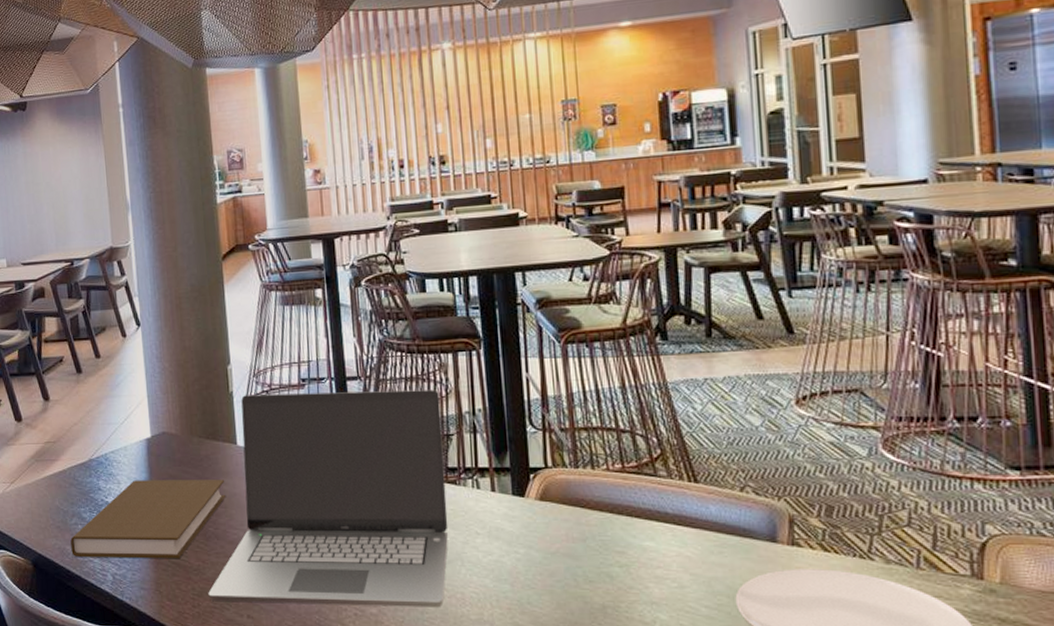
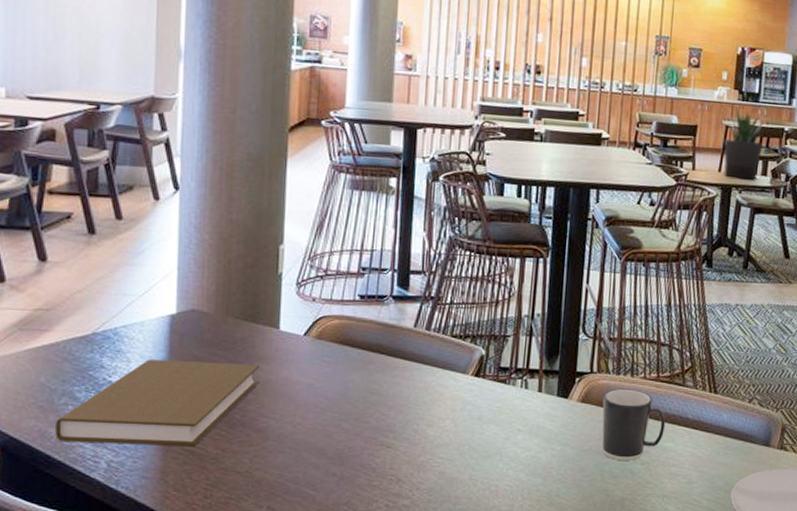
laptop: present [208,389,449,608] -> none [224,278,502,500]
mug: none [563,483,642,563] -> present [602,388,666,461]
planter: none [659,159,707,239] -> present [724,108,764,181]

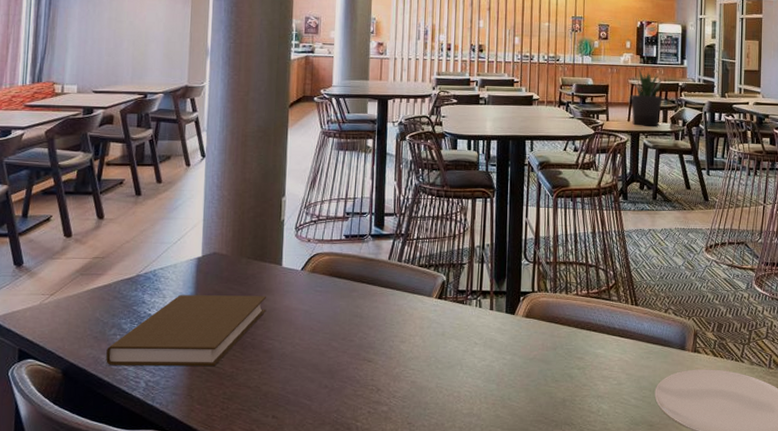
mug: present [602,388,666,461] -> none [543,304,597,366]

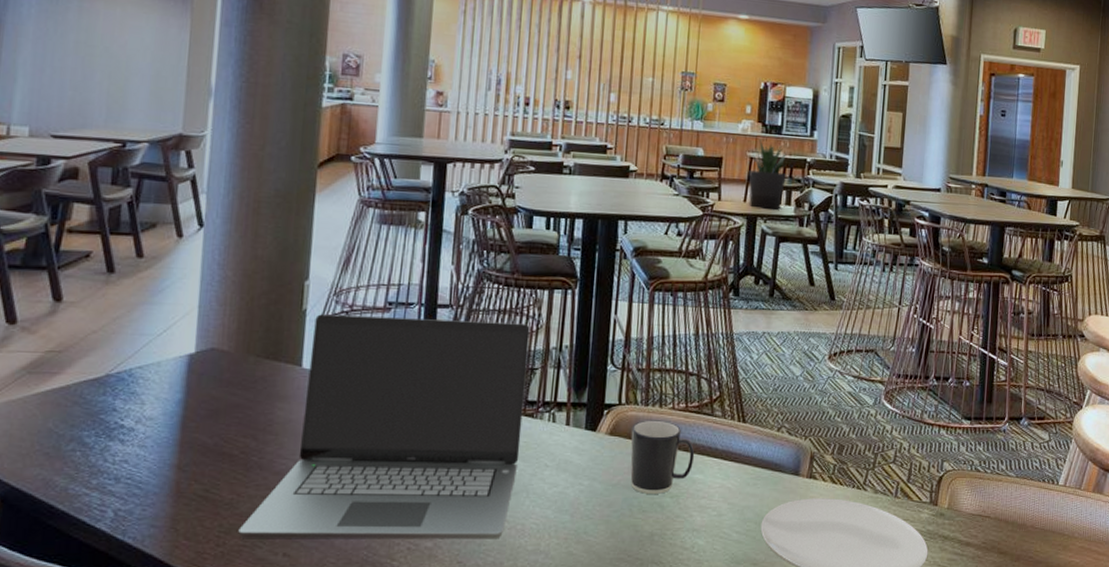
book: present [106,295,267,366] -> none [60,401,281,491]
laptop: none [238,224,458,405] -> present [238,314,530,540]
mug: none [543,304,597,366] -> present [630,420,695,494]

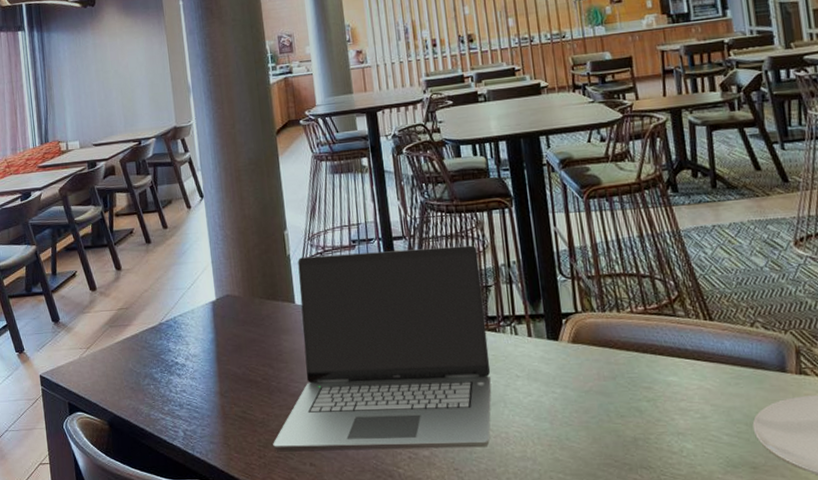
mug: present [630,420,695,494] -> none [593,324,665,399]
planter: present [749,140,787,211] -> none [662,31,706,101]

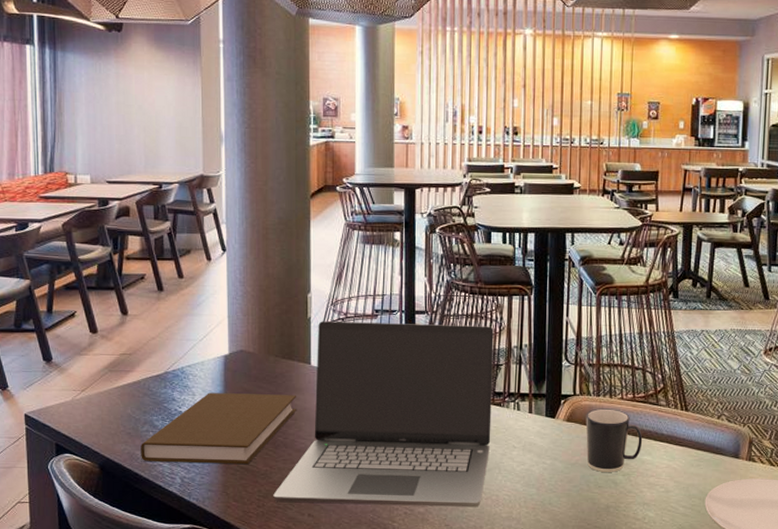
book: none [143,337,287,415] -> present [141,393,297,464]
mug: none [593,324,665,399] -> present [585,408,643,472]

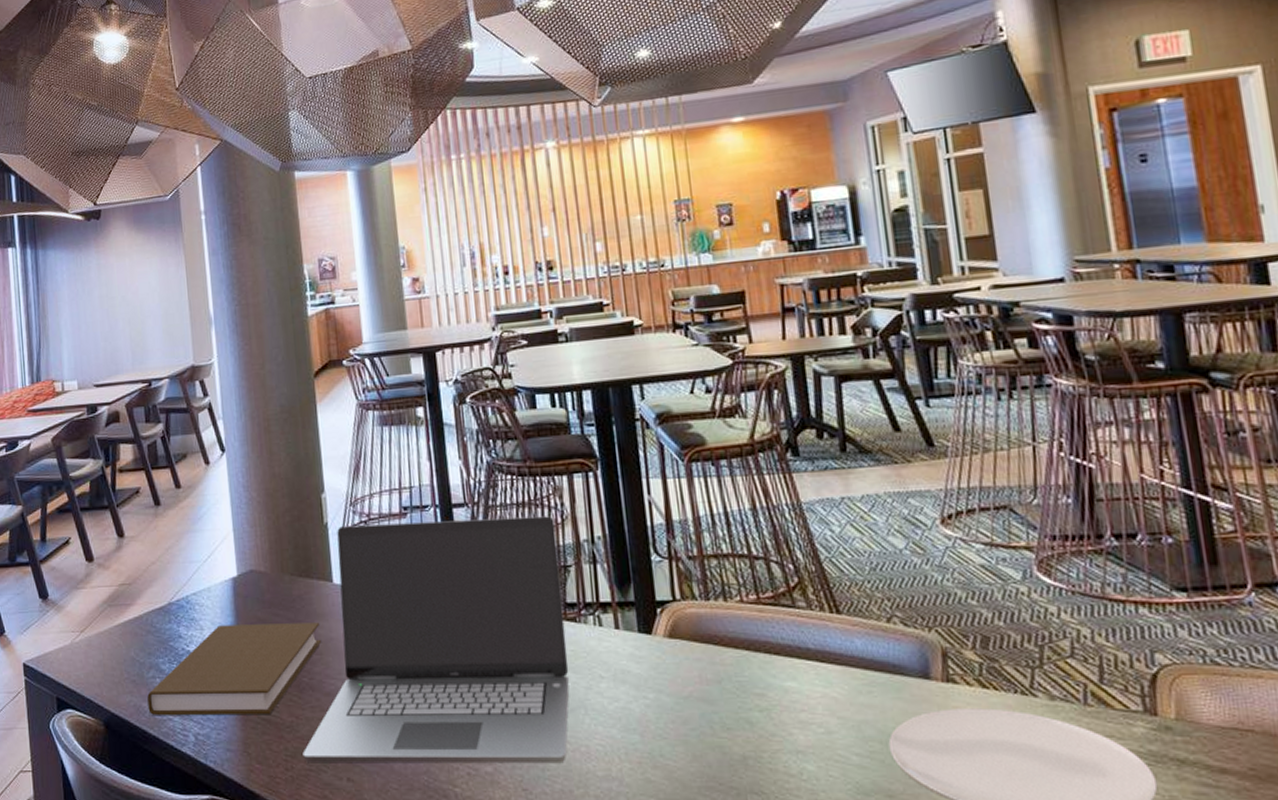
mug: present [585,408,643,472] -> none [694,616,782,707]

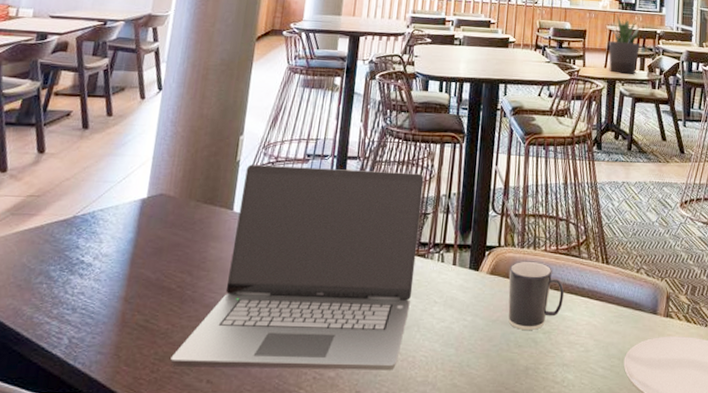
book: present [147,622,322,715] -> none [27,240,214,321]
mug: none [694,616,782,707] -> present [508,261,565,330]
planter: none [782,261,835,346] -> present [608,15,640,75]

